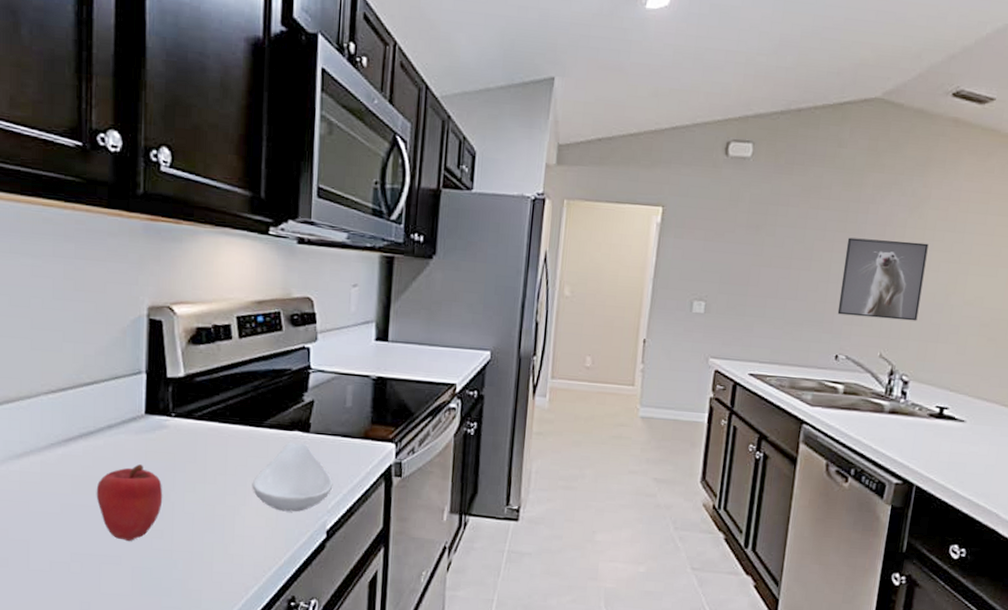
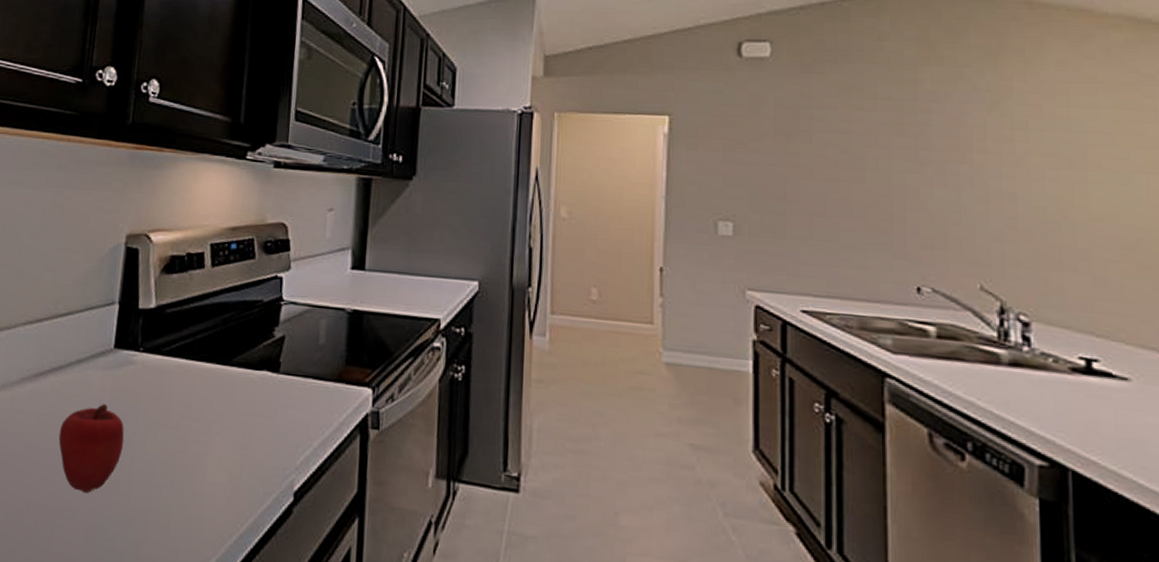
spoon rest: present [252,442,333,512] -> none [215,383,303,468]
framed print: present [837,237,929,321] -> none [908,142,1026,244]

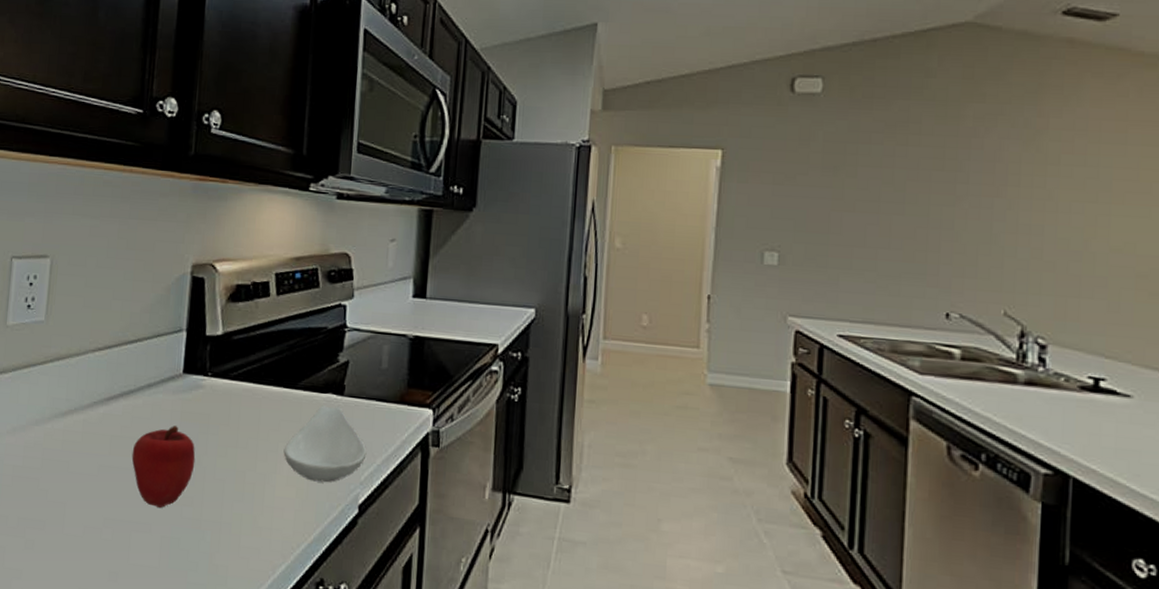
spoon rest: none [215,383,303,468] -> present [283,405,367,483]

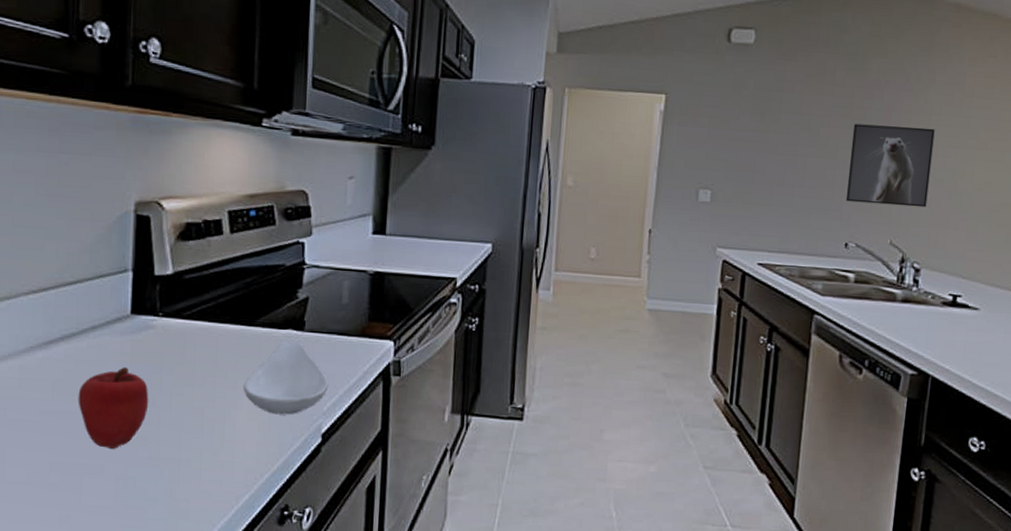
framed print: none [943,176,1053,273] -> present [845,123,935,208]

